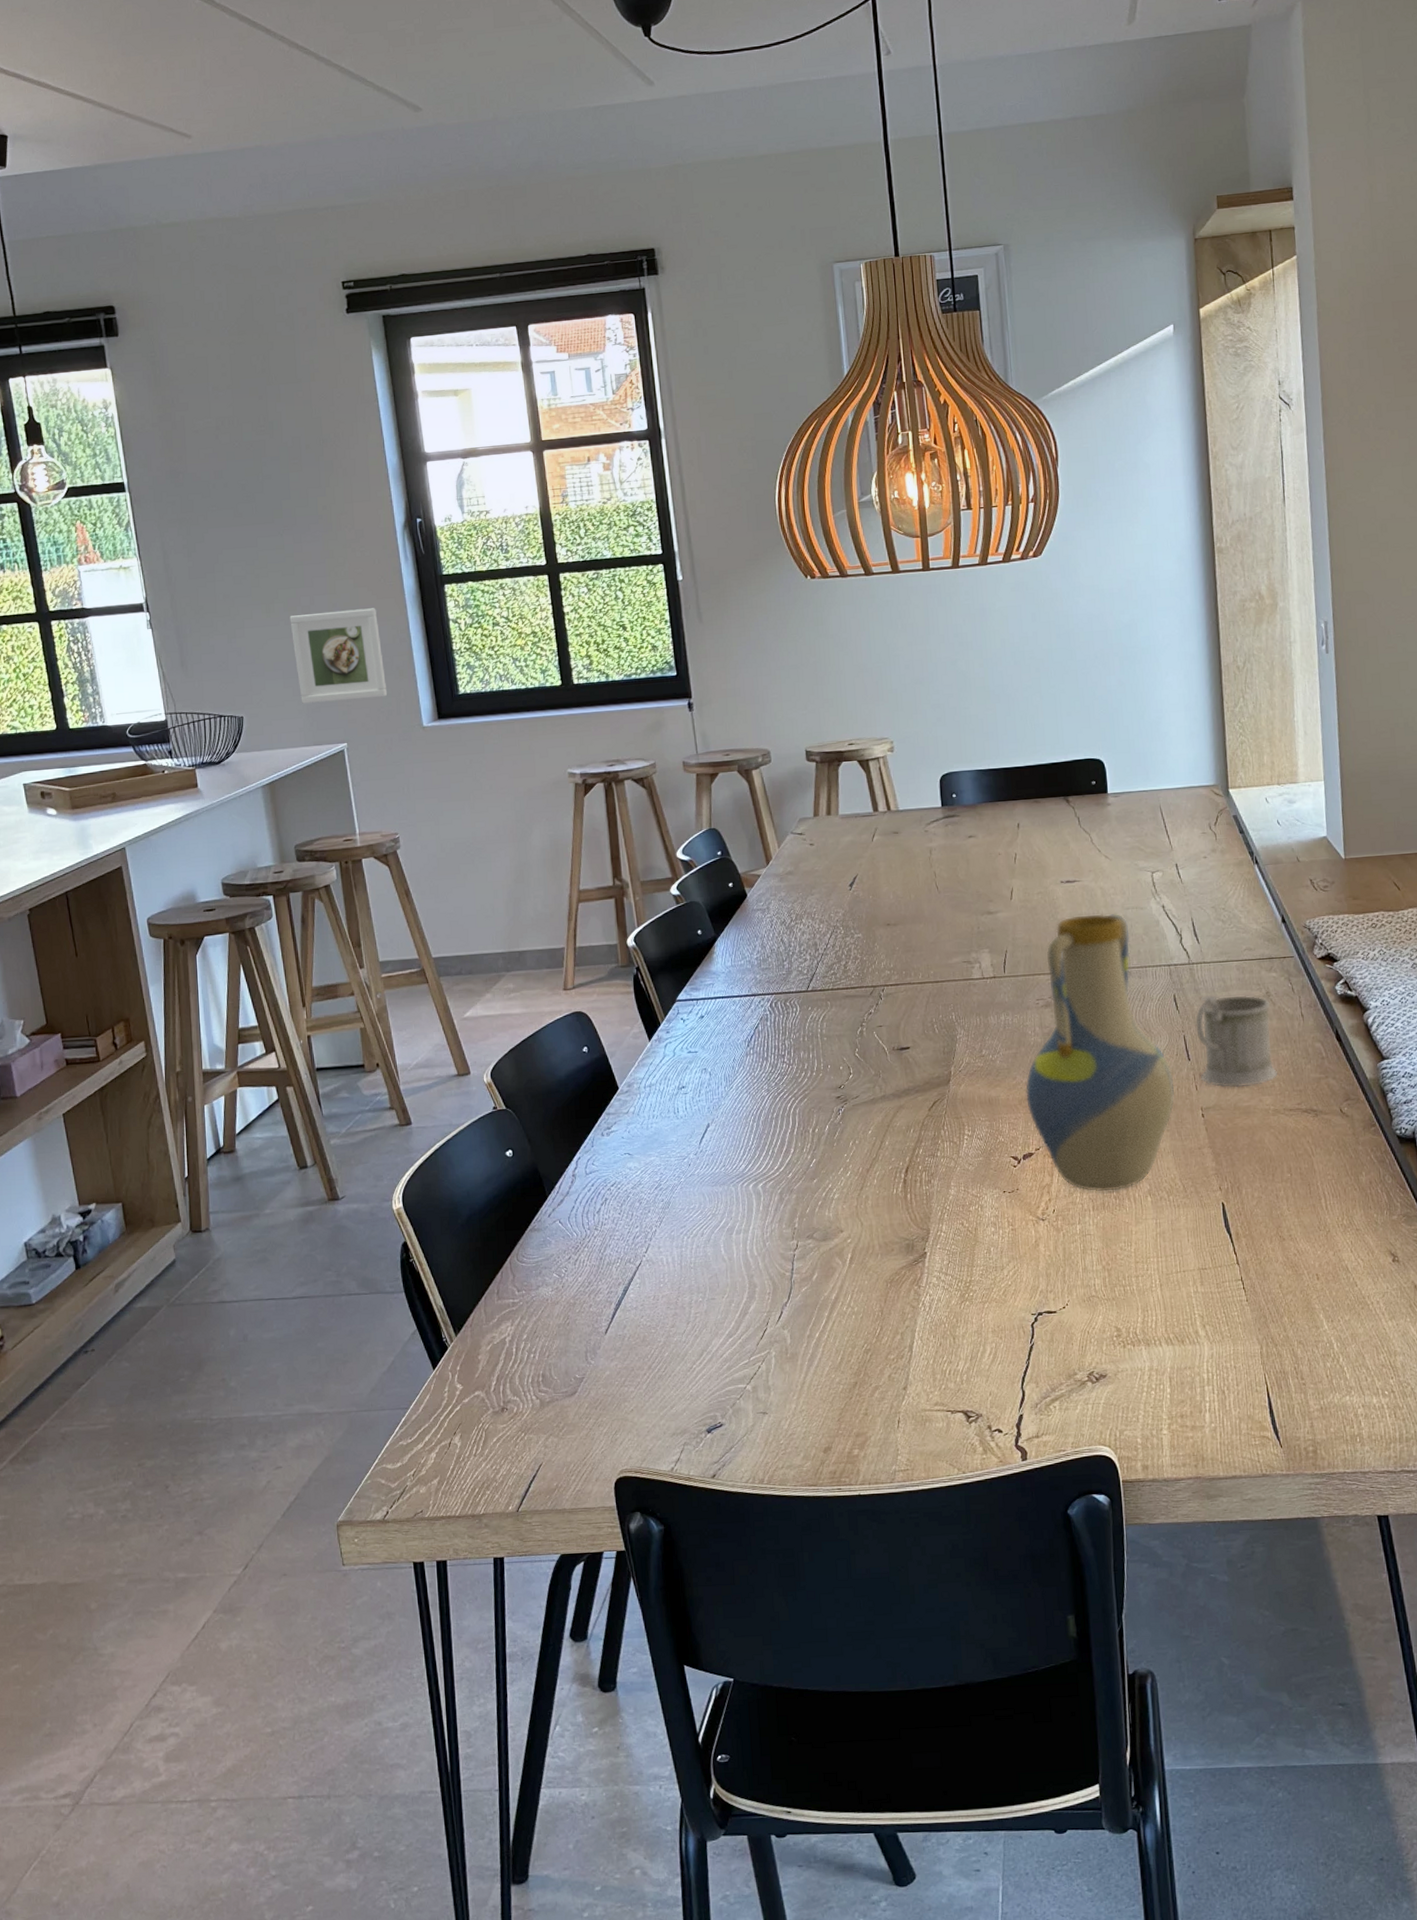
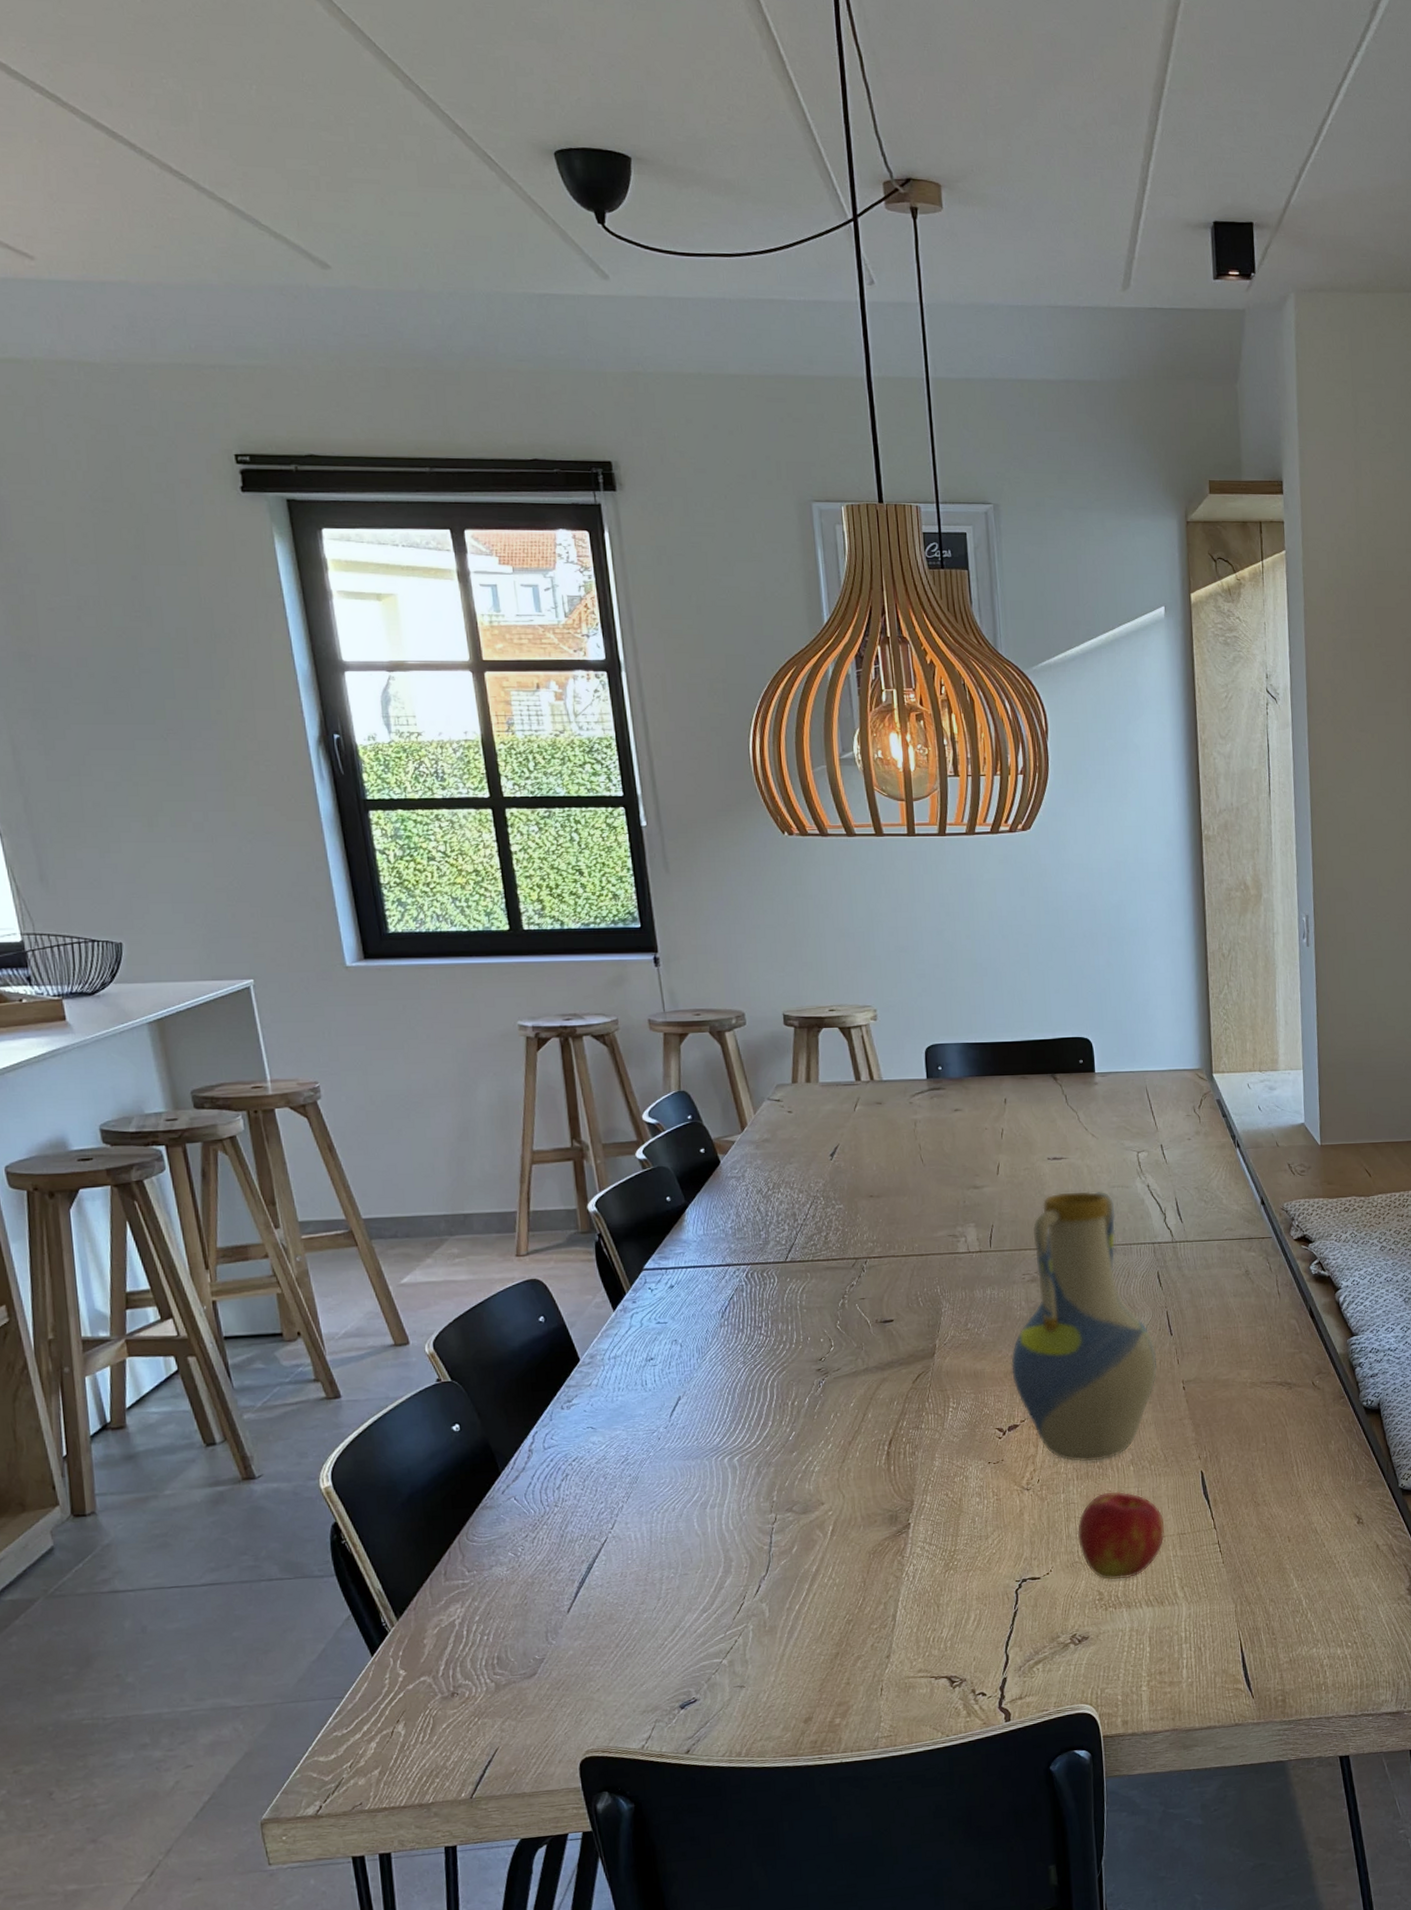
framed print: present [289,608,388,704] -> none [178,830,302,933]
apple: none [1093,1223,1185,1316] -> present [1077,1491,1165,1580]
mug: present [1196,995,1278,1088] -> none [1178,1273,1256,1362]

